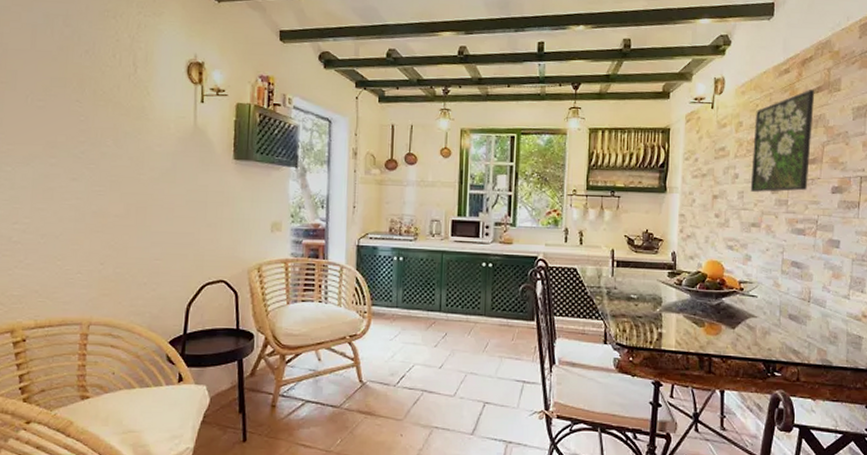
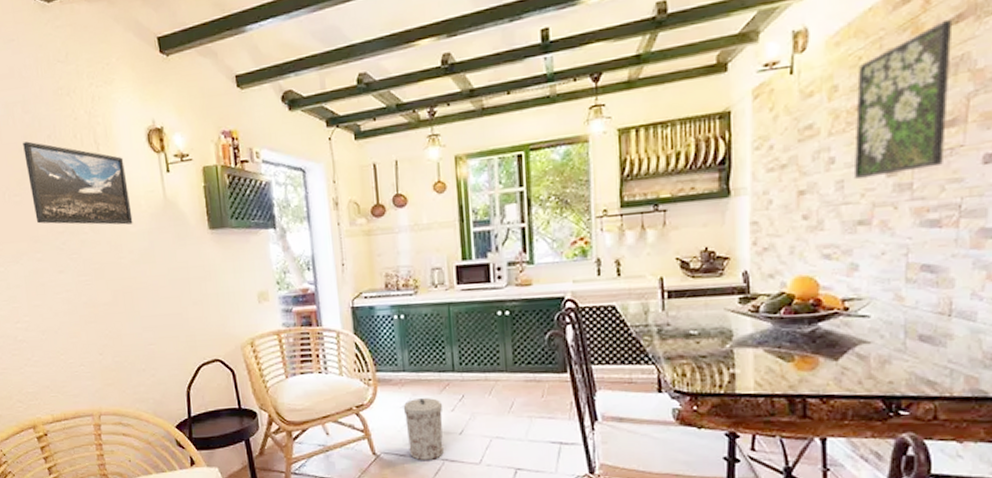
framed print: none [56,52,160,144] -> present [23,141,133,225]
trash can: none [392,333,428,391] -> present [403,398,444,461]

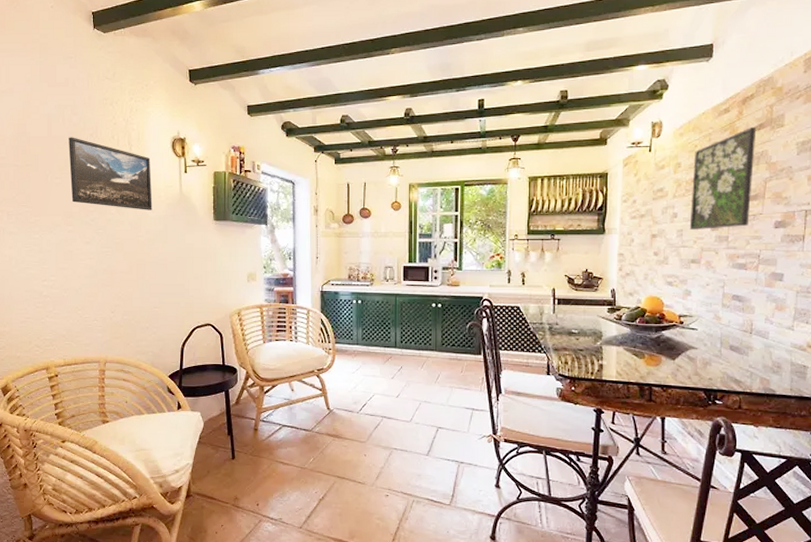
trash can: present [403,398,444,461] -> none [354,367,386,417]

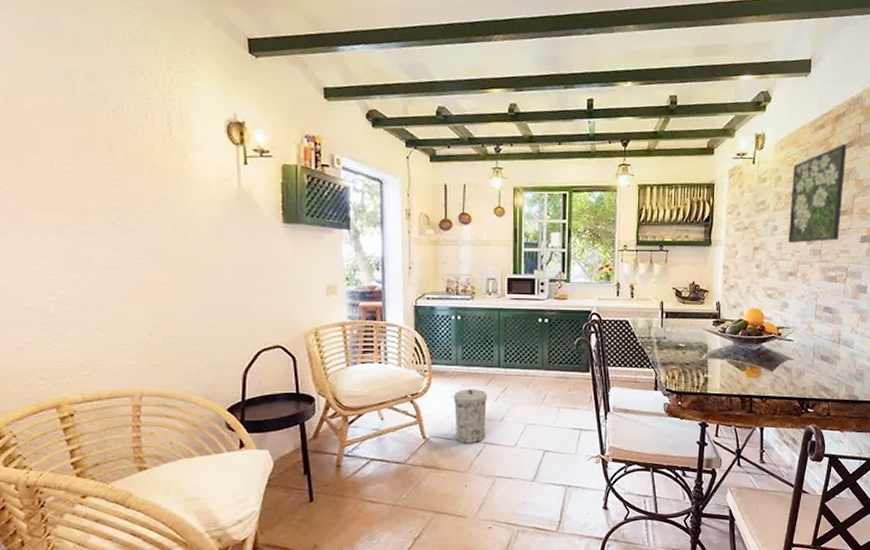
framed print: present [69,137,152,210] -> none [82,112,202,209]
trash can: none [354,367,386,417] -> present [453,389,488,444]

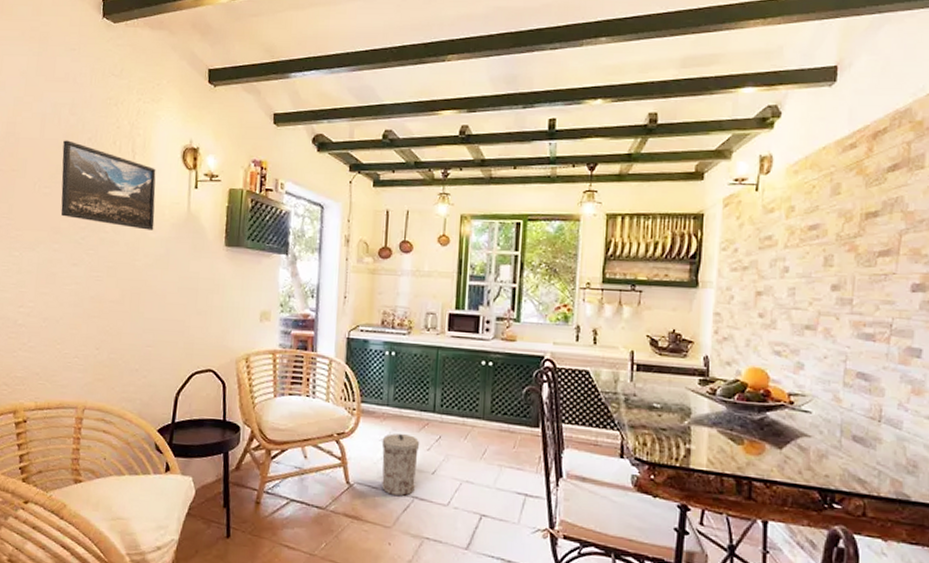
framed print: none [82,112,202,209] -> present [61,140,156,230]
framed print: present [788,143,847,243] -> none [803,166,890,289]

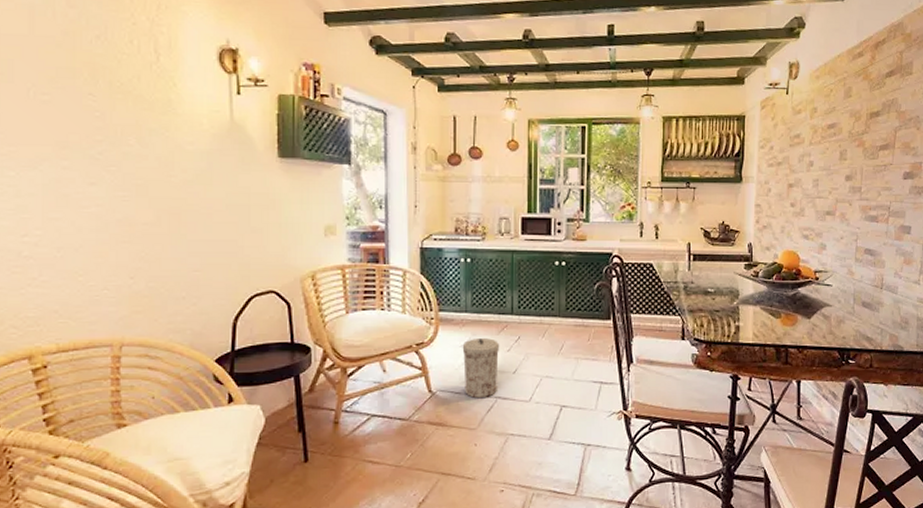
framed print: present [61,140,156,230] -> none [62,37,191,142]

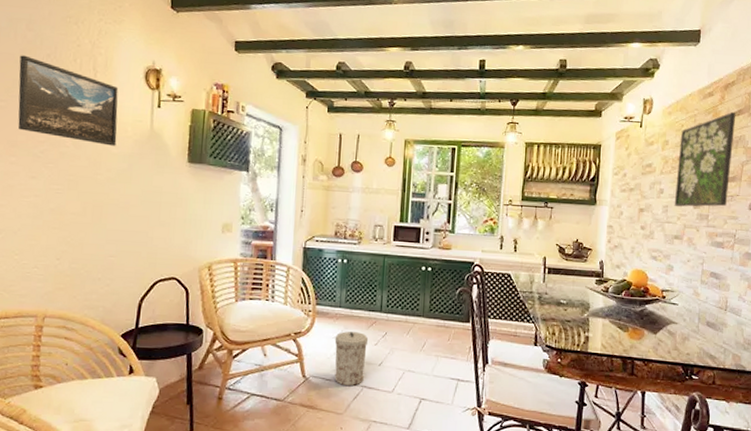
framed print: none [62,37,191,142] -> present [18,55,119,146]
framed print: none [825,73,888,180] -> present [674,111,736,207]

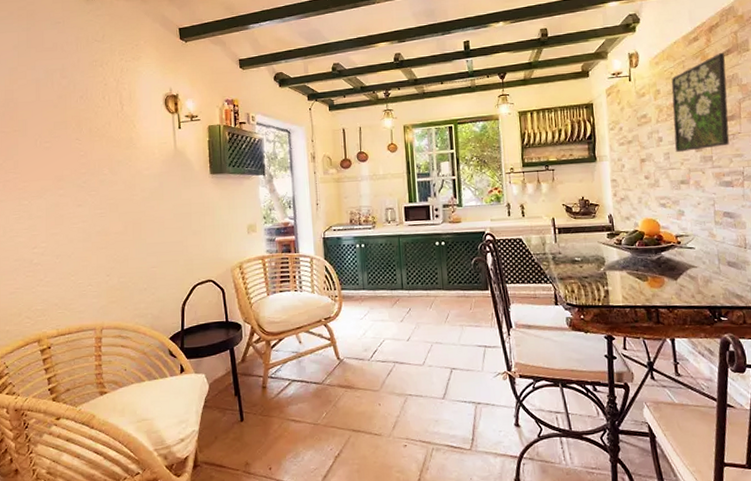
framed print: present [18,55,119,146] -> none [58,100,147,169]
trash can: present [334,331,369,387] -> none [362,311,395,364]

